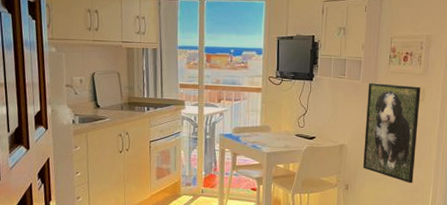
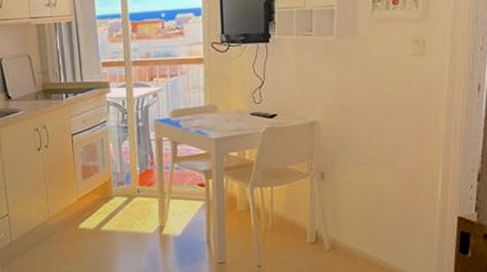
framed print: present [363,83,421,183] -> none [343,36,420,166]

